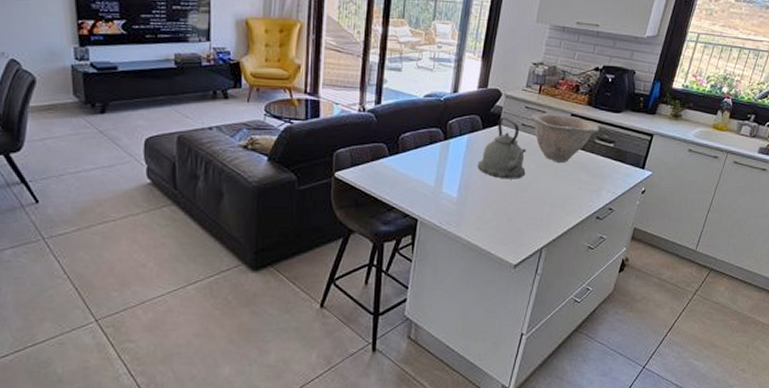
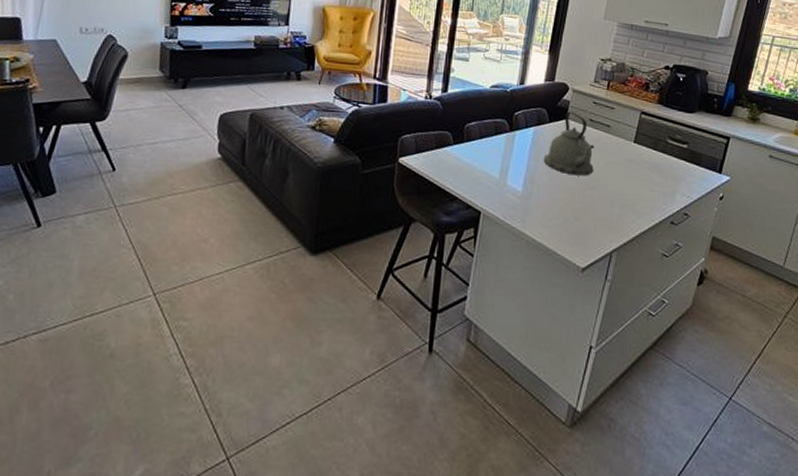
bowl: present [530,113,599,162] -> none [598,109,671,162]

